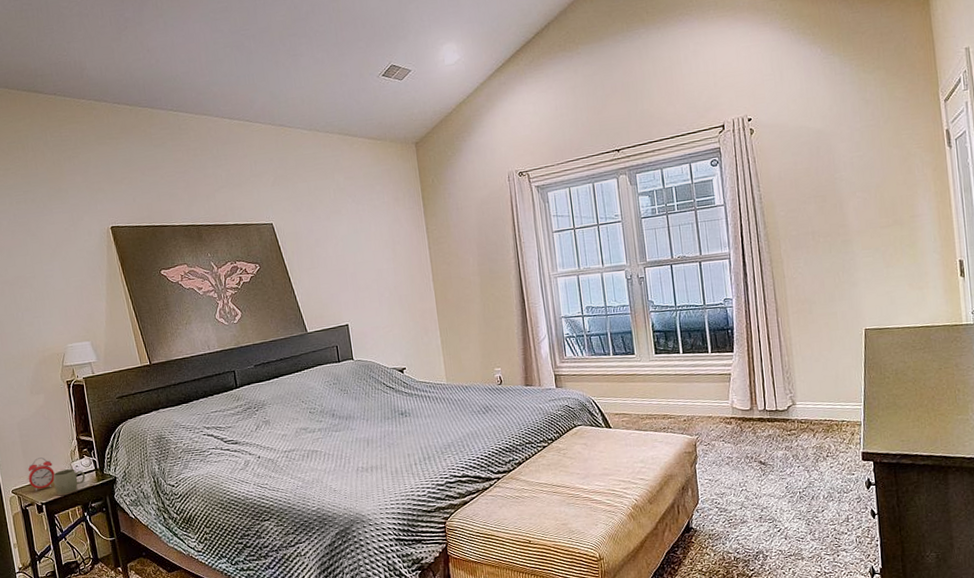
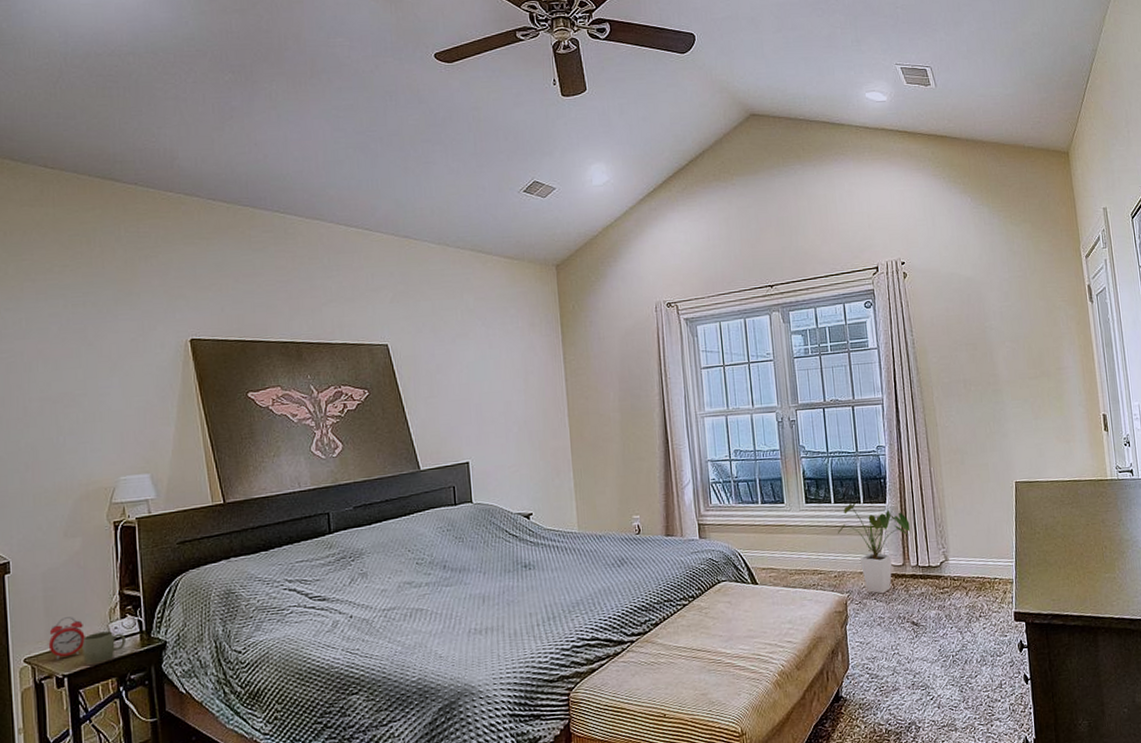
house plant: none [687,353,758,436] -> present [838,503,910,594]

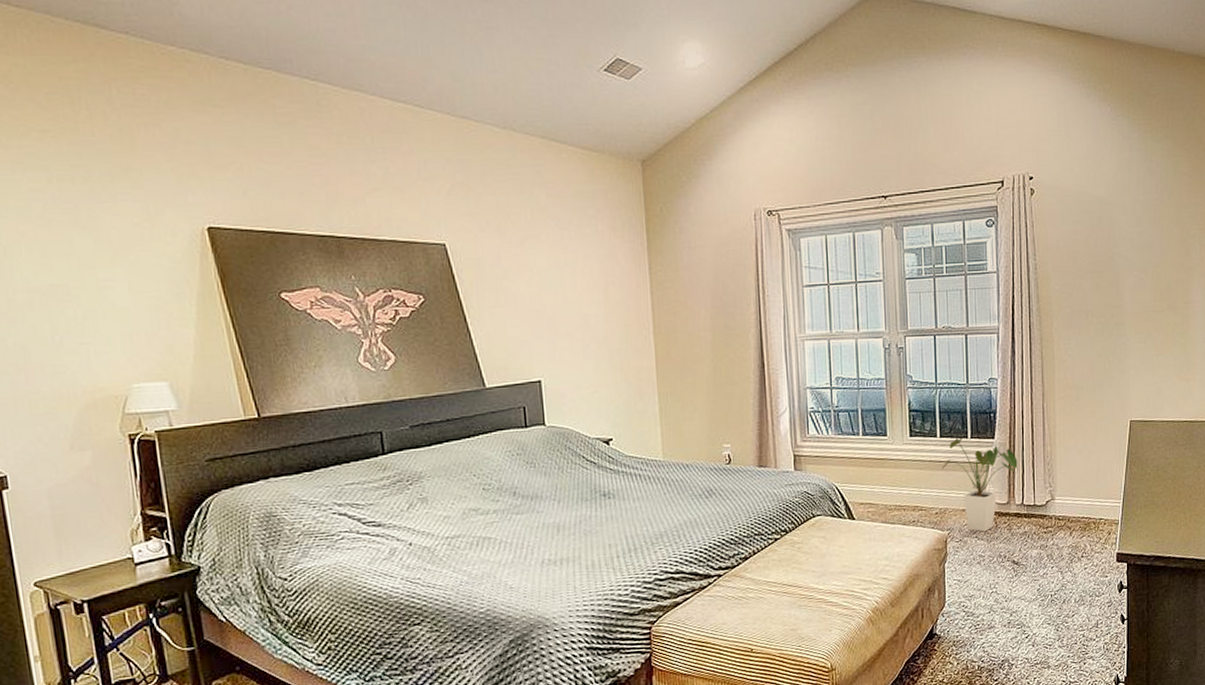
alarm clock: present [48,616,85,661] -> none [61,538,105,585]
mug: present [82,631,126,666] -> none [101,554,153,591]

